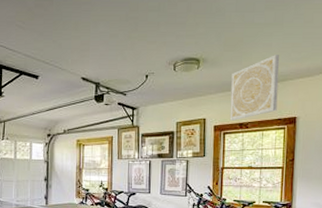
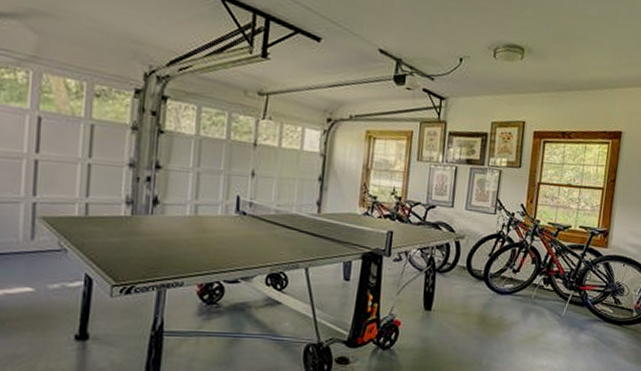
light panel: present [229,55,280,121] -> none [551,56,610,128]

